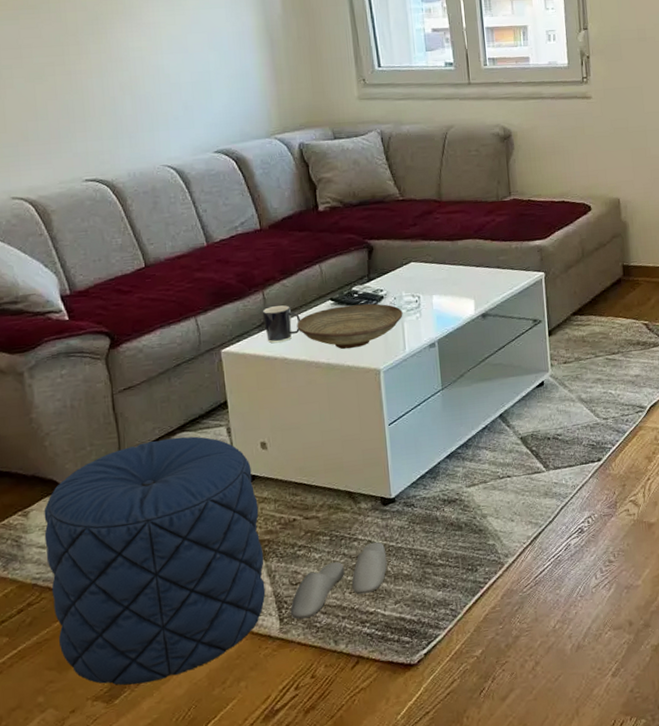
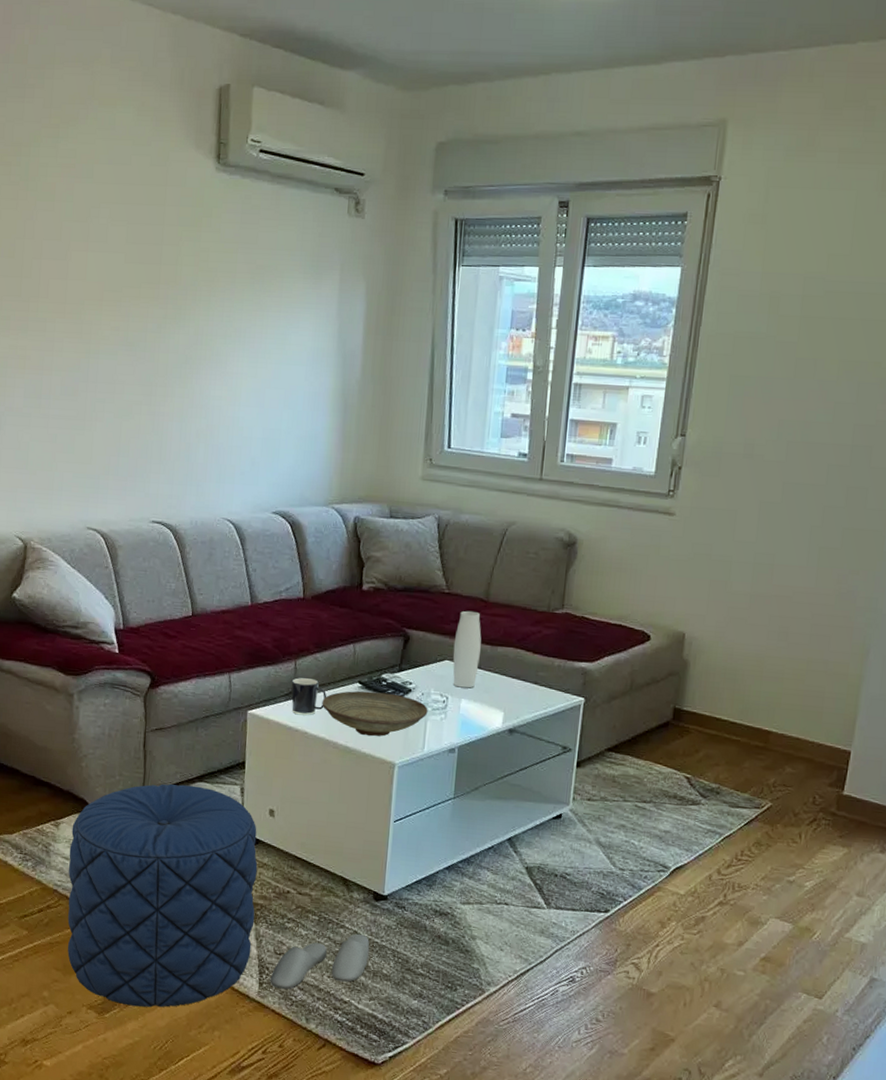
vase: none [415,212,443,286] -> present [452,610,482,688]

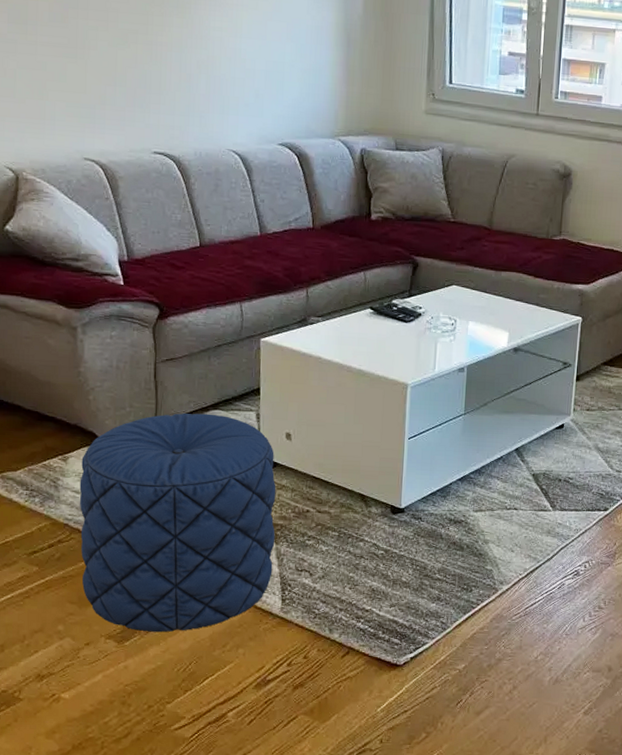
slippers: present [270,933,370,990] -> none [292,546,389,604]
mug: present [291,677,326,716] -> none [303,304,339,342]
decorative bowl: present [322,690,428,737] -> none [335,316,438,359]
vase: present [452,610,482,688] -> none [459,238,487,311]

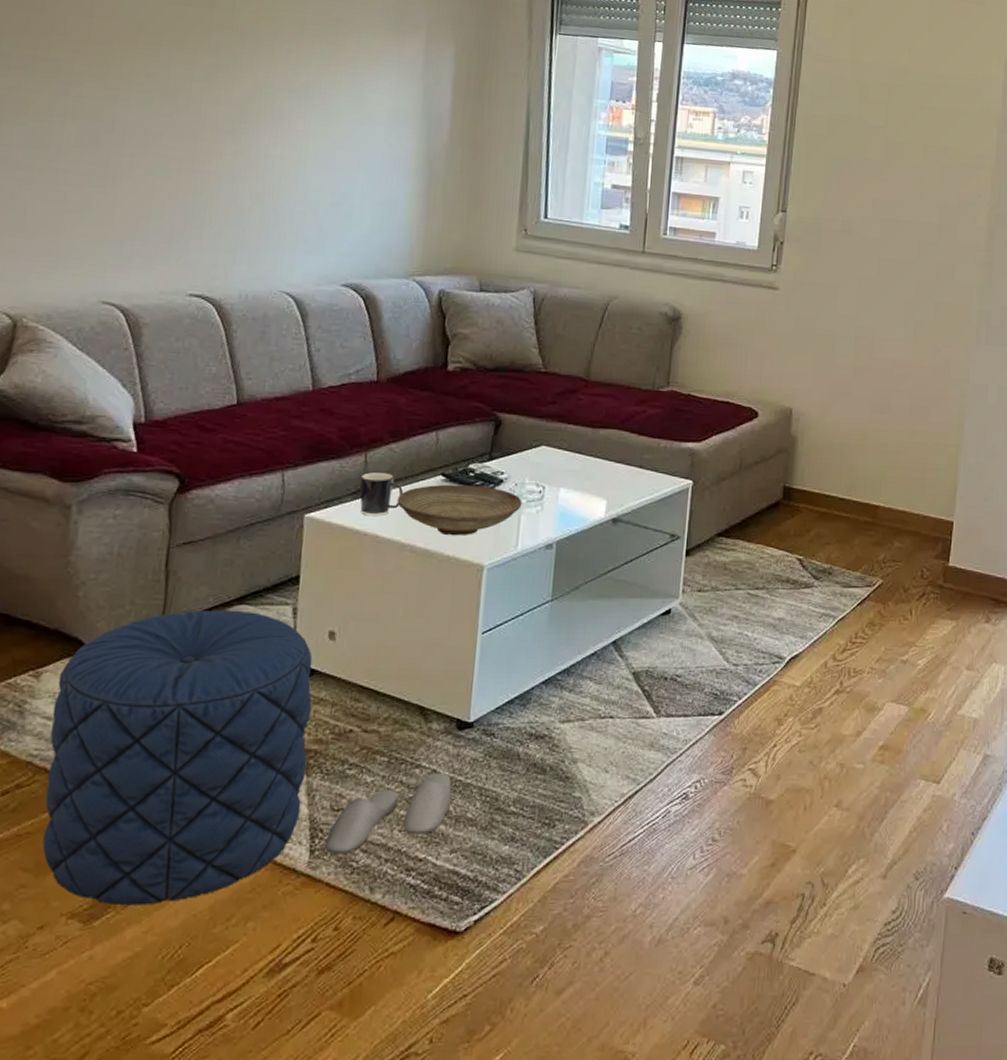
slippers: none [292,546,389,604] -> present [324,772,452,855]
mug: none [303,304,339,342] -> present [360,471,403,517]
decorative bowl: none [335,316,438,359] -> present [397,484,522,536]

